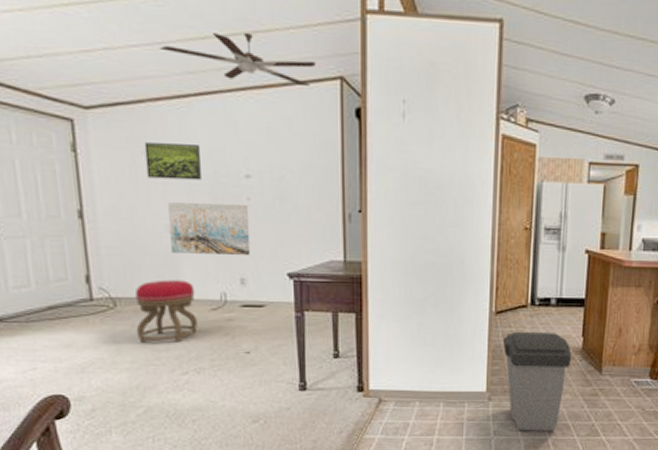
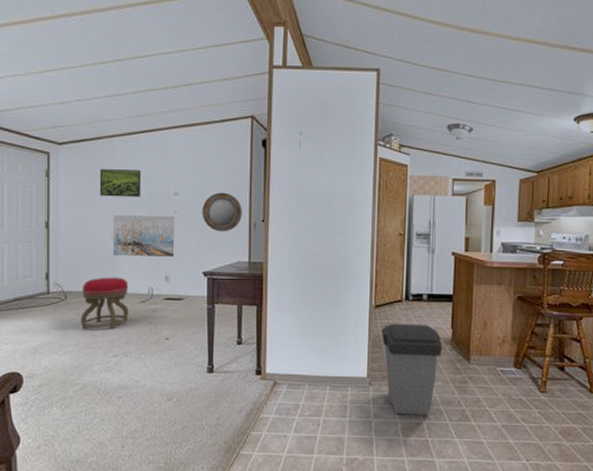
ceiling fan: present [160,32,317,86] -> none [117,85,234,123]
home mirror: none [282,175,333,225] -> present [202,192,242,232]

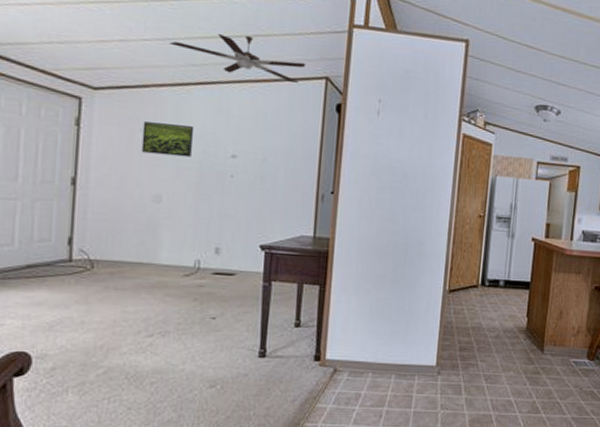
stool: present [80,277,129,330] -> none [108,245,171,306]
wall art: present [113,215,175,257] -> none [154,175,231,227]
ceiling fan: none [117,85,234,123] -> present [170,34,306,83]
home mirror: present [202,192,242,232] -> none [262,158,310,203]
trash can: present [381,323,443,415] -> none [453,309,517,407]

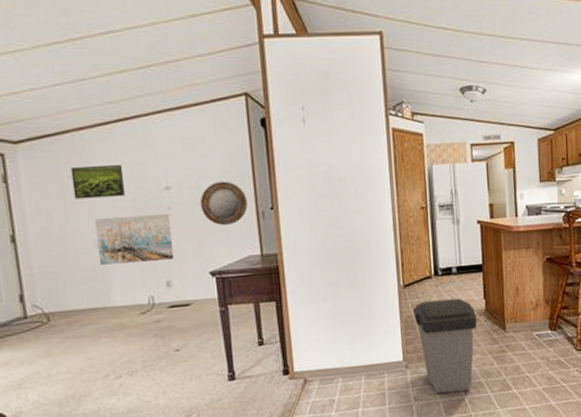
wall art: none [154,175,231,227] -> present [95,214,173,265]
ceiling fan: present [170,34,306,83] -> none [81,63,223,105]
home mirror: none [262,158,310,203] -> present [200,181,248,226]
trash can: none [453,309,517,407] -> present [412,298,477,395]

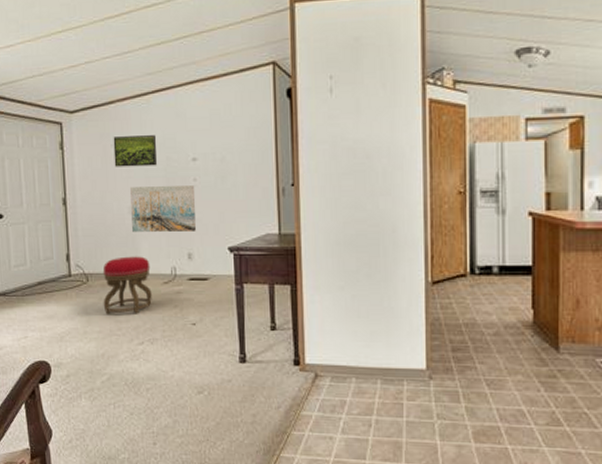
stool: none [67,289,129,354] -> present [102,256,152,315]
home mirror: present [200,181,248,226] -> none [223,154,268,201]
trash can: present [412,298,477,395] -> none [441,303,522,417]

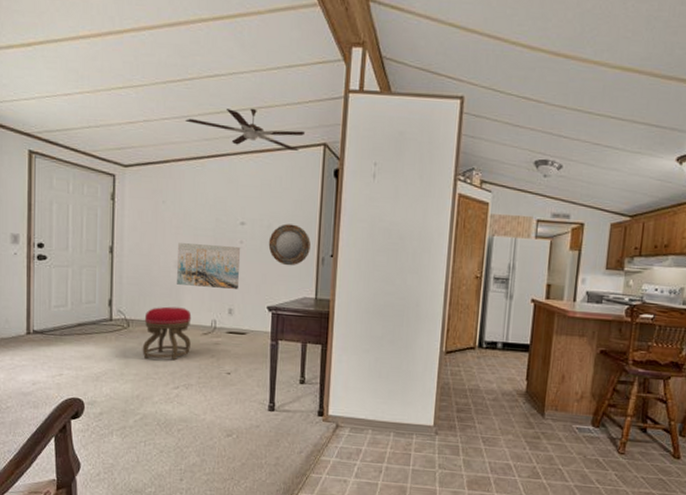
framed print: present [113,135,157,167] -> none [164,194,208,226]
ceiling fan: none [126,33,252,76] -> present [185,108,306,151]
home mirror: none [223,154,268,201] -> present [268,223,311,266]

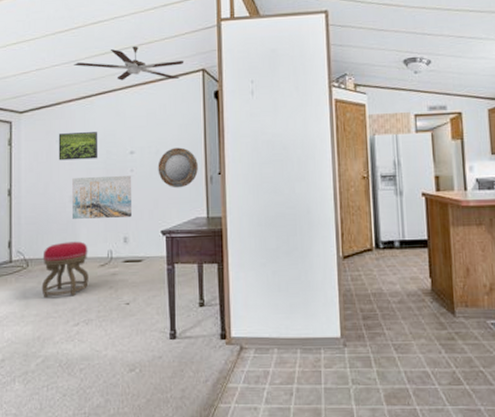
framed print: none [164,194,208,226] -> present [58,132,98,161]

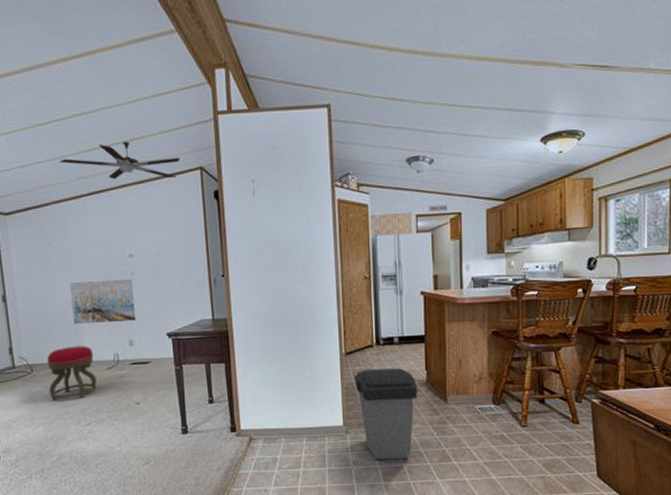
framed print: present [58,132,98,161] -> none [50,234,95,265]
home mirror: present [158,147,198,188] -> none [159,250,201,291]
trash can: none [352,274,422,380] -> present [353,368,418,460]

